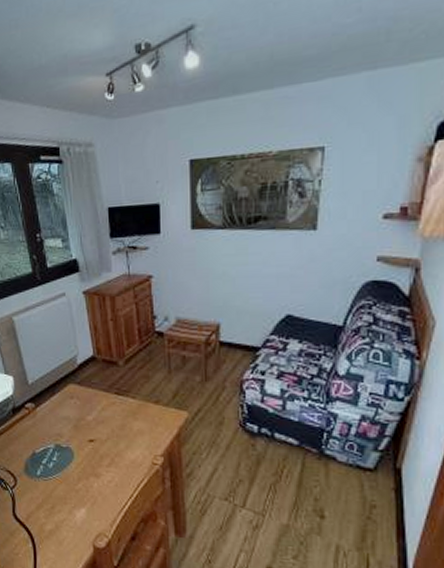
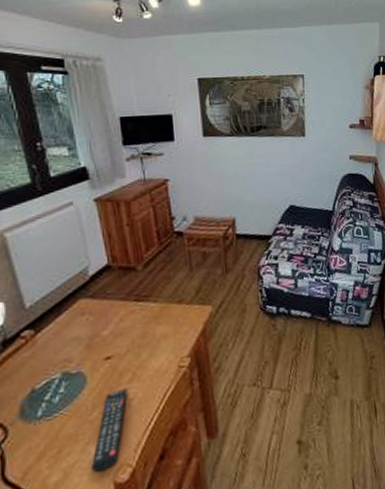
remote control: none [76,470,106,534] -> present [91,387,127,473]

